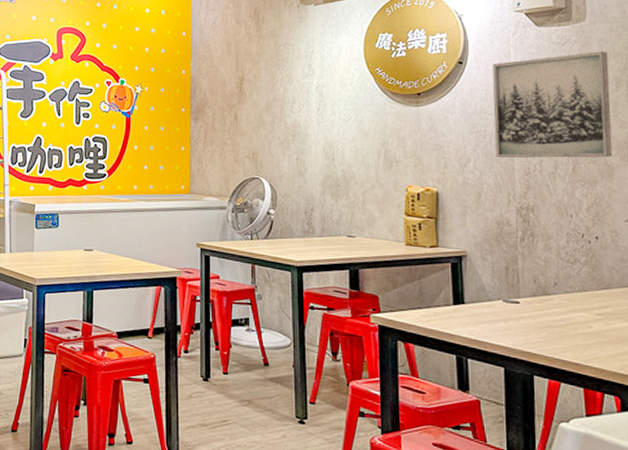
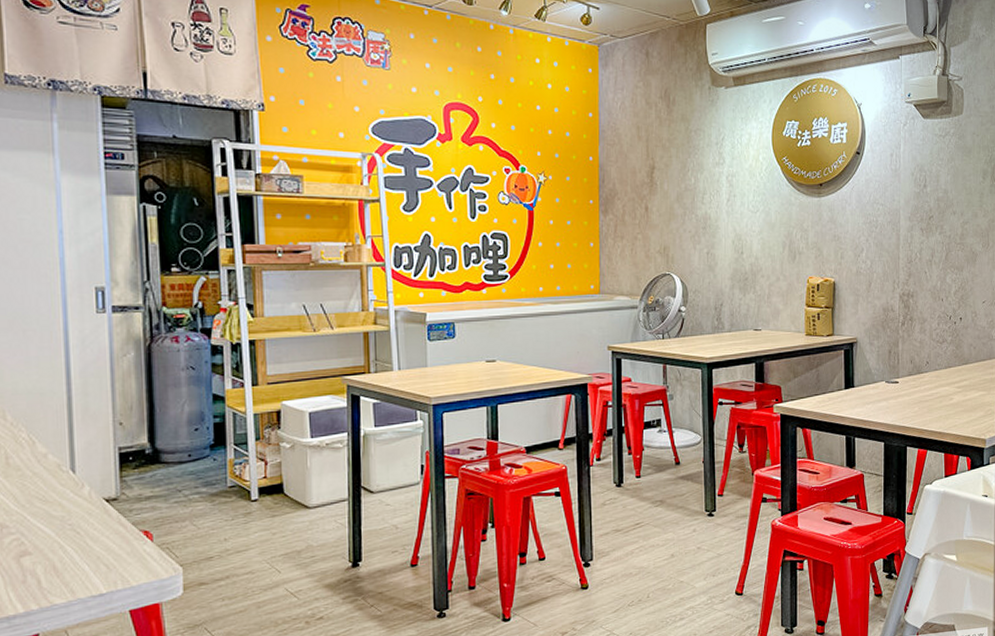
wall art: present [492,52,613,158] -> none [884,144,978,248]

